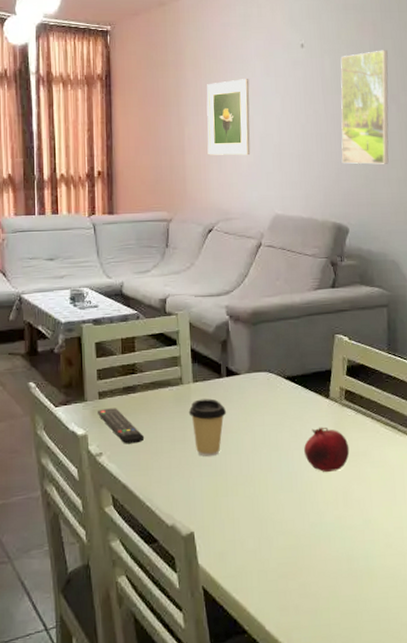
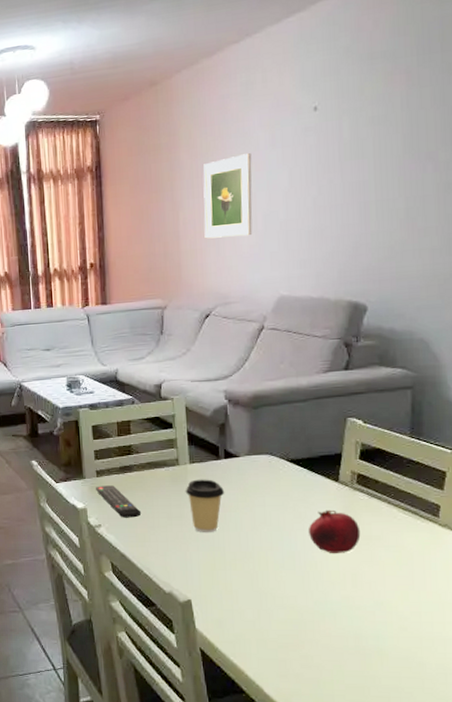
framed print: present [340,50,389,164] -> none [360,100,425,236]

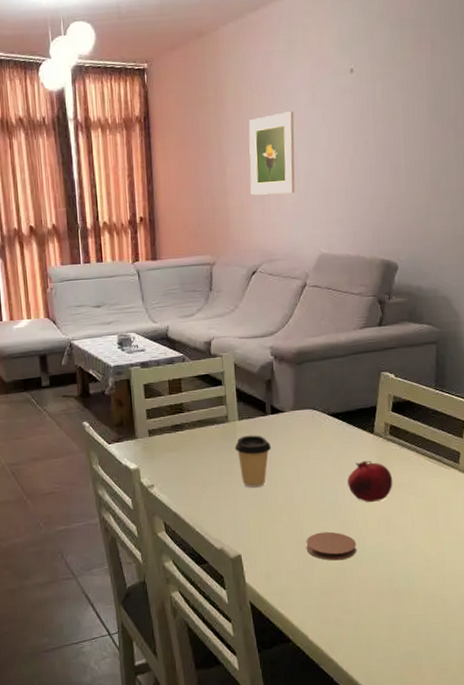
remote control: present [96,485,142,518] -> none [148,444,193,477]
coaster: none [262,582,319,613] -> present [306,531,357,561]

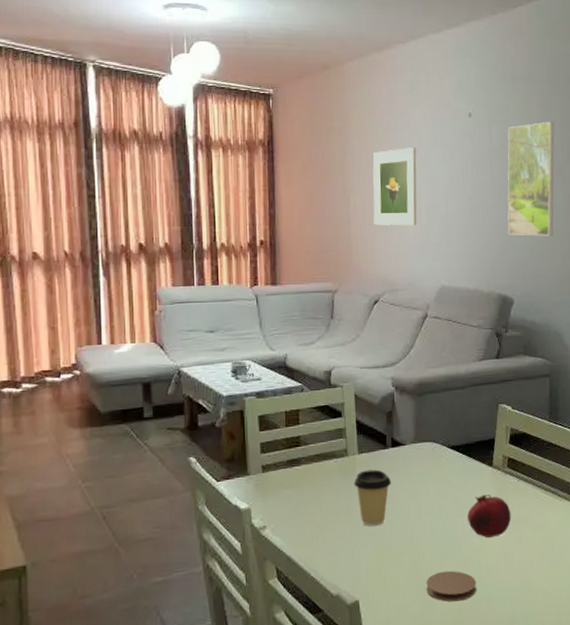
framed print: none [392,69,447,198] -> present [507,121,555,236]

